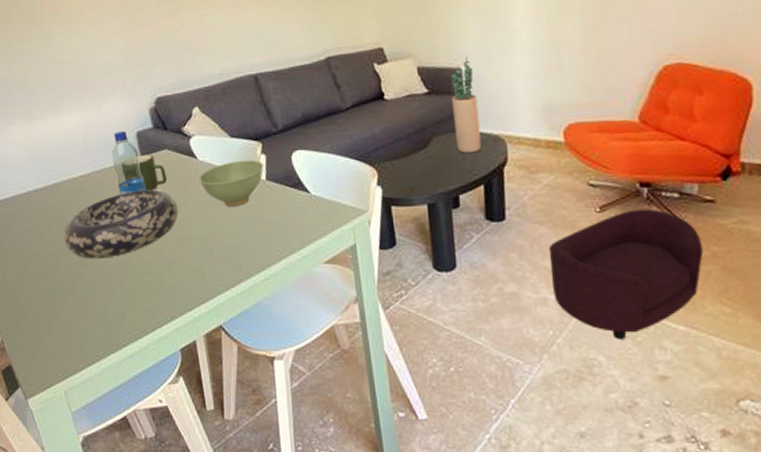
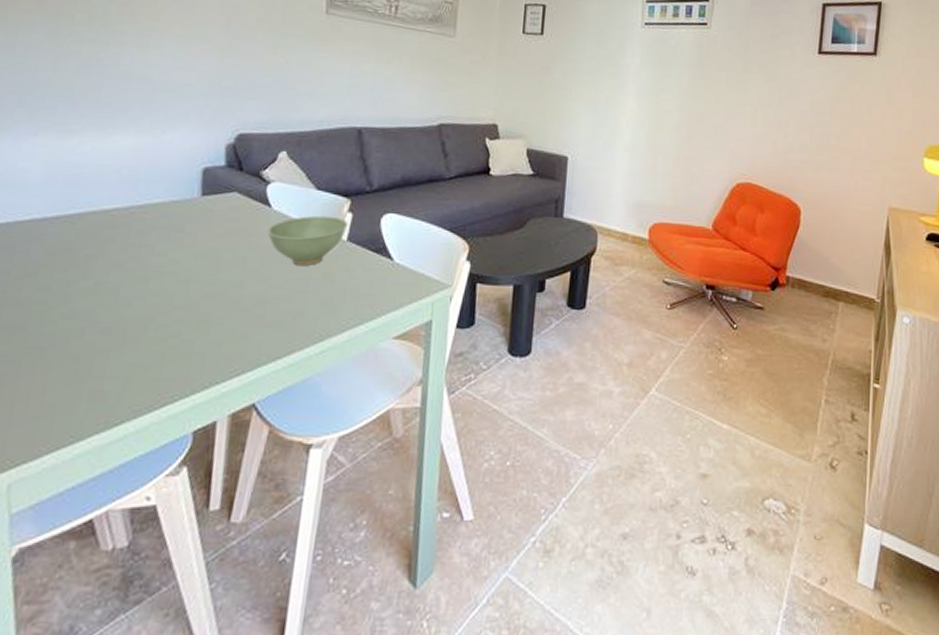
decorative bowl: present [63,189,179,259] -> none [67,234,234,312]
bottle: present [111,131,147,194] -> none [161,164,200,237]
mug: present [137,154,168,191] -> none [195,194,229,238]
vase: present [451,57,482,154] -> none [551,147,578,239]
dog bed: present [548,208,704,340] -> none [619,309,751,436]

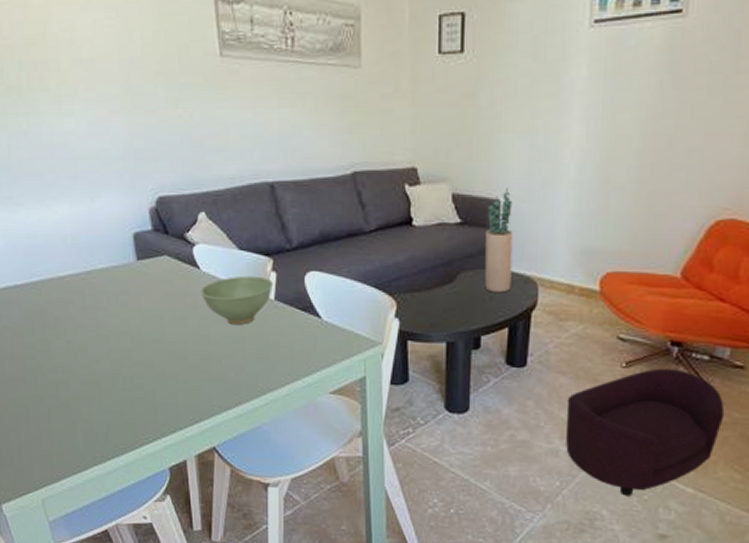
vase: none [551,147,578,239] -> present [484,188,513,293]
dog bed: none [619,309,751,436] -> present [566,368,725,496]

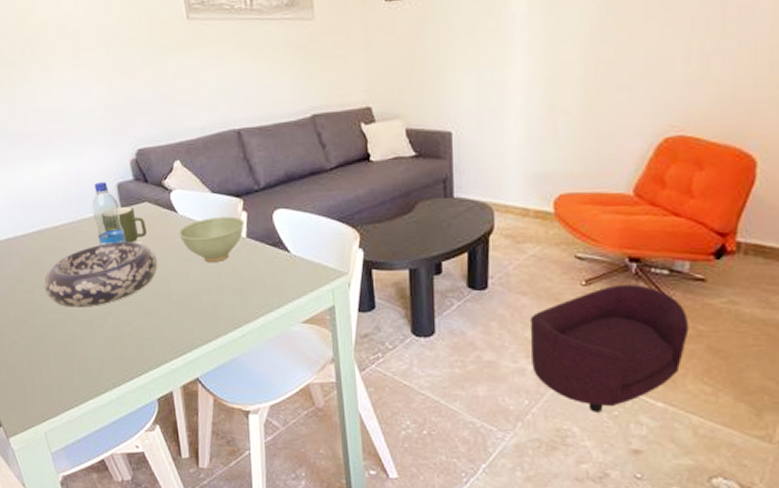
decorative bowl: none [46,297,176,367] -> present [43,242,158,308]
bottle: none [103,231,142,300] -> present [91,182,127,245]
mug: none [133,259,166,300] -> present [118,206,147,243]
vase: present [484,188,513,293] -> none [439,120,468,220]

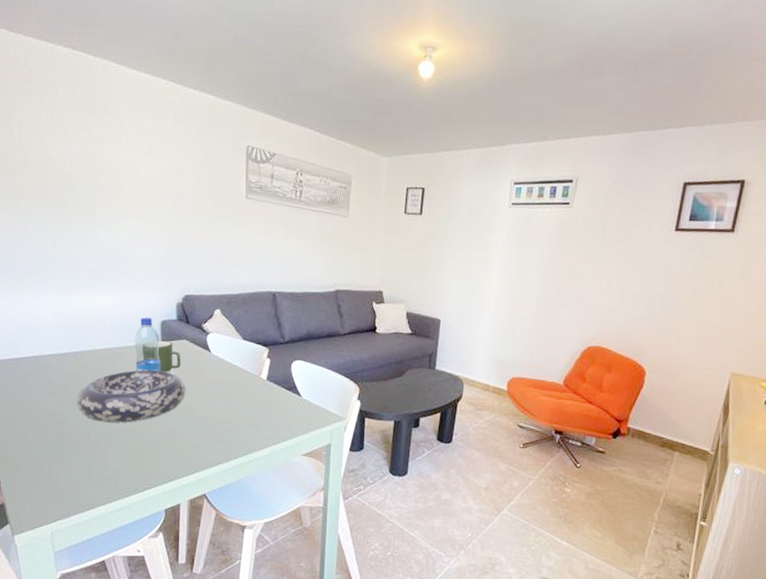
bowl: present [178,216,245,262] -> none [209,360,268,397]
dog bed: present [529,284,689,413] -> none [477,449,591,547]

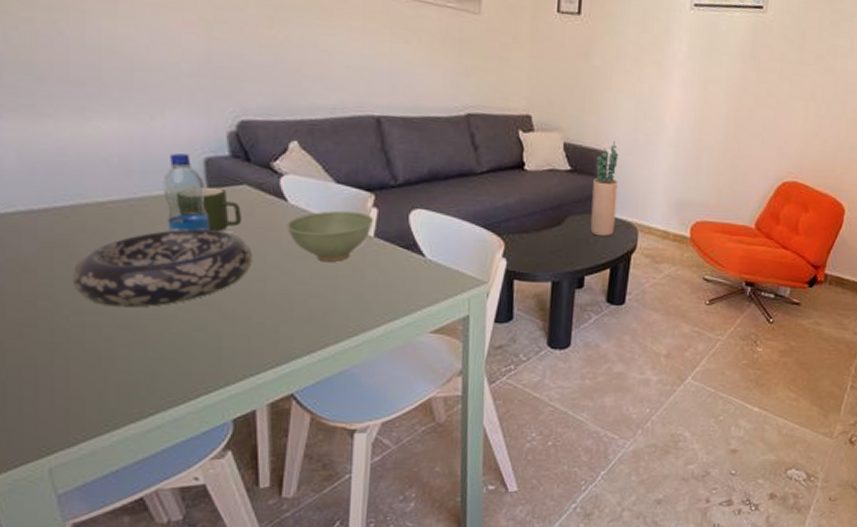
bowl: none [209,360,268,397] -> present [286,210,375,262]
vase: none [425,311,449,387] -> present [590,141,619,237]

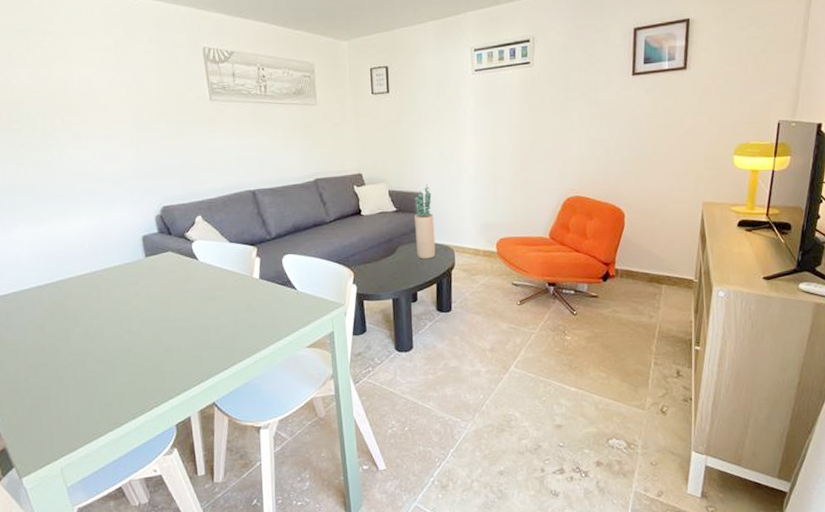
decorative bowl: present [72,229,253,308] -> none [66,286,179,348]
bottle: present [162,153,211,232] -> none [117,235,150,290]
mug: present [202,186,243,232] -> none [142,255,170,288]
bowl: present [286,210,375,262] -> none [199,261,258,301]

